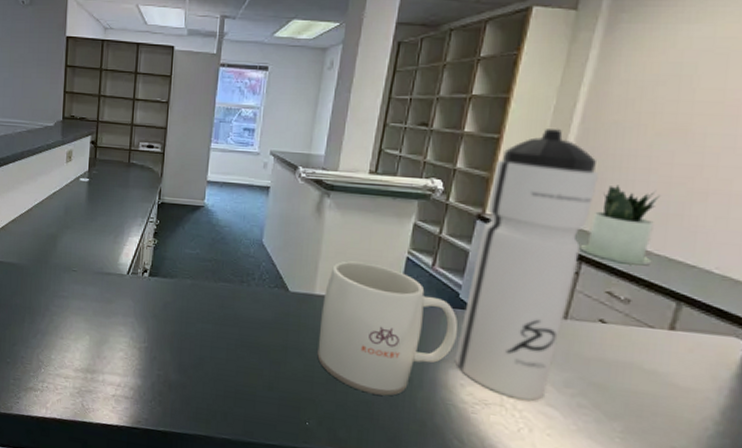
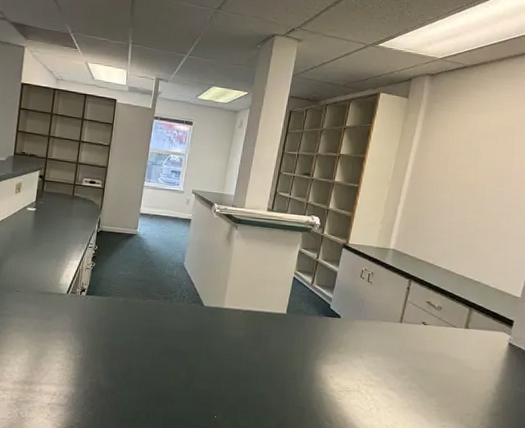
mug: present [317,260,459,396] -> none [225,280,330,389]
water bottle: present [454,129,598,401] -> none [326,182,421,387]
planter: present [579,185,660,266] -> none [410,224,459,282]

